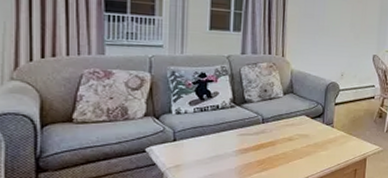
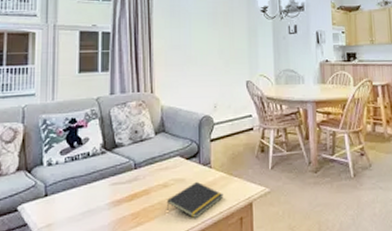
notepad: none [289,137,342,168] -> present [166,181,224,219]

